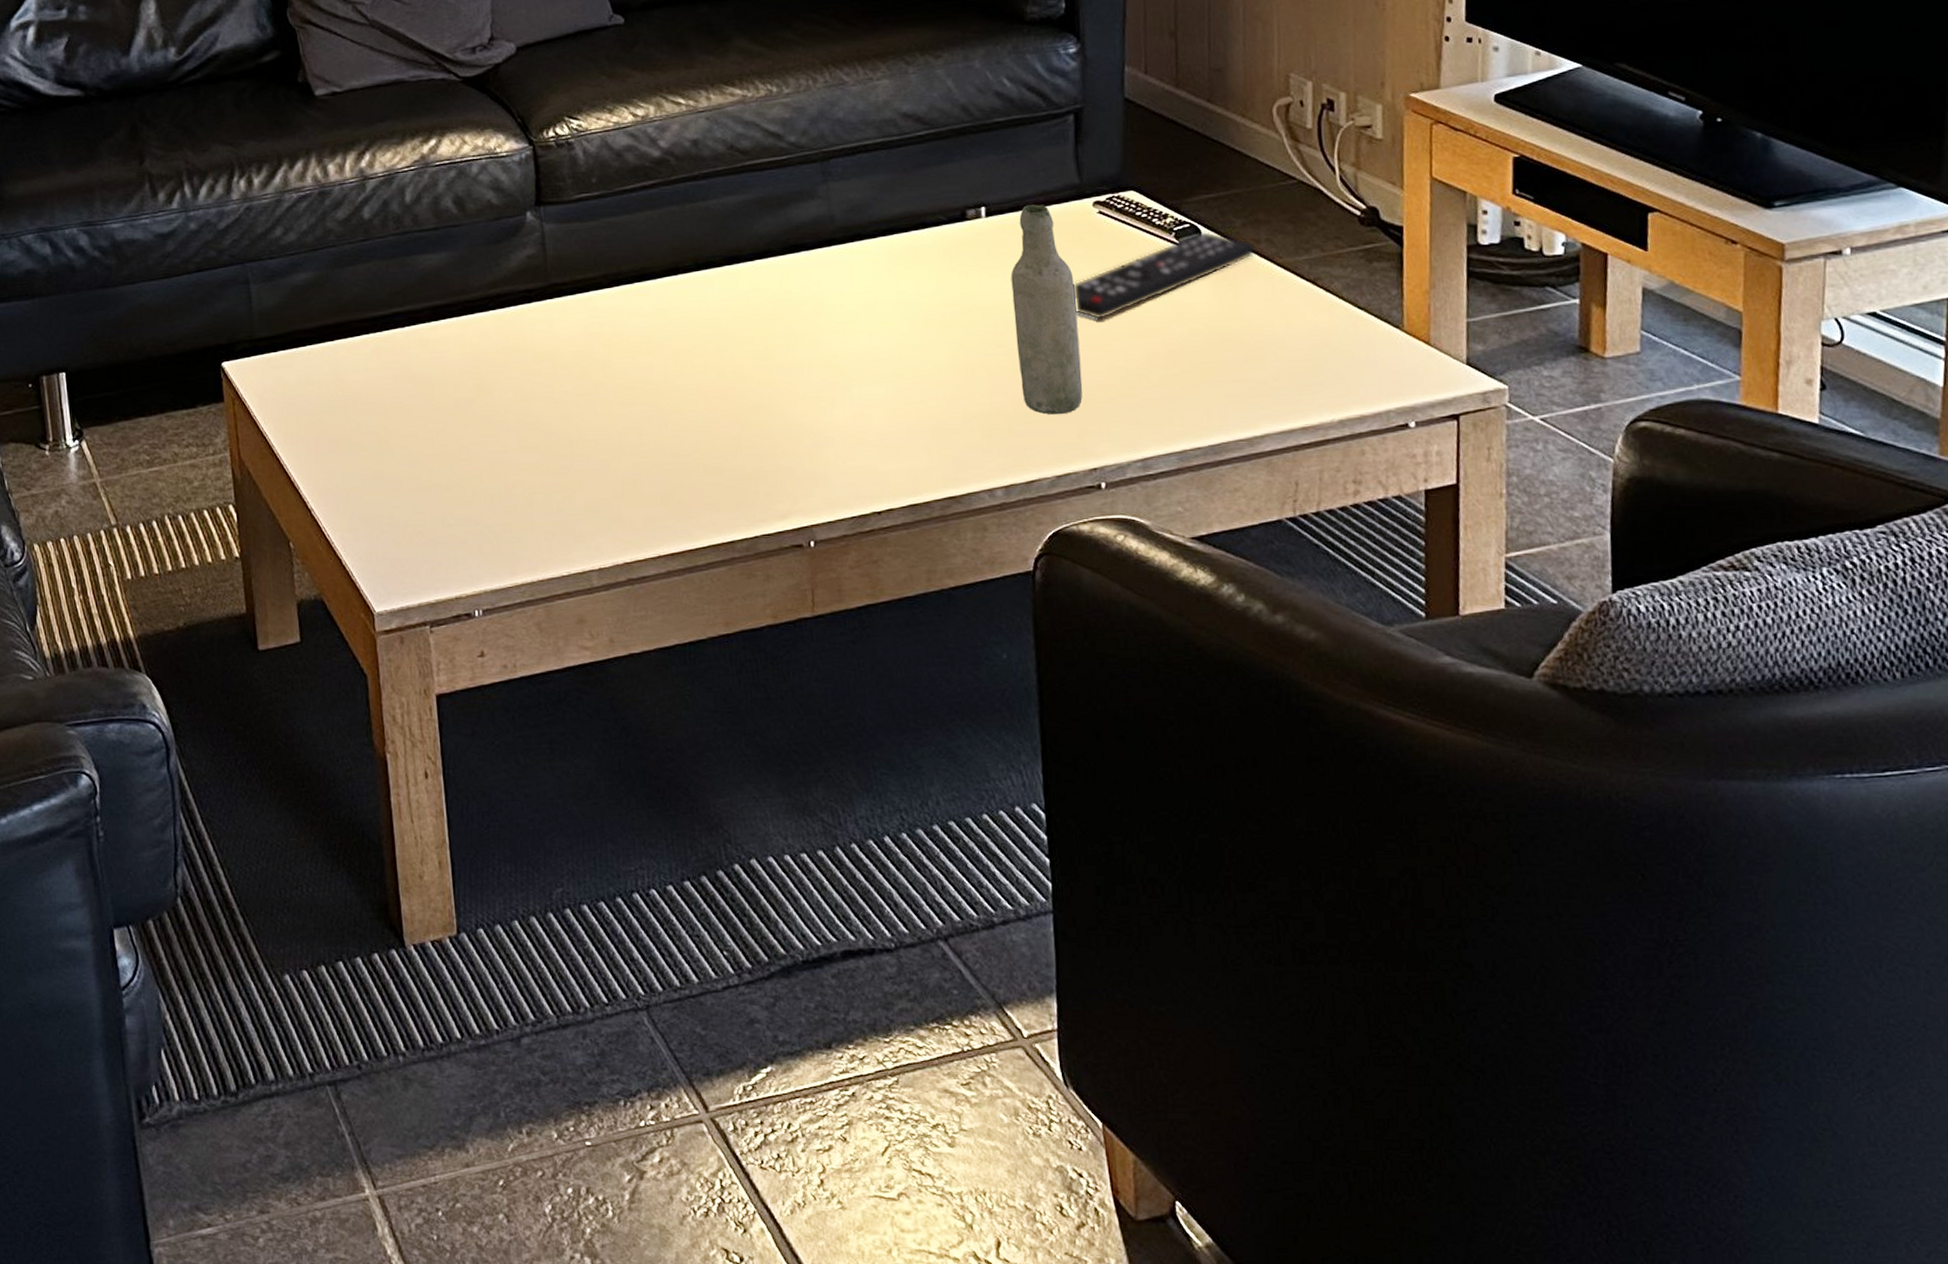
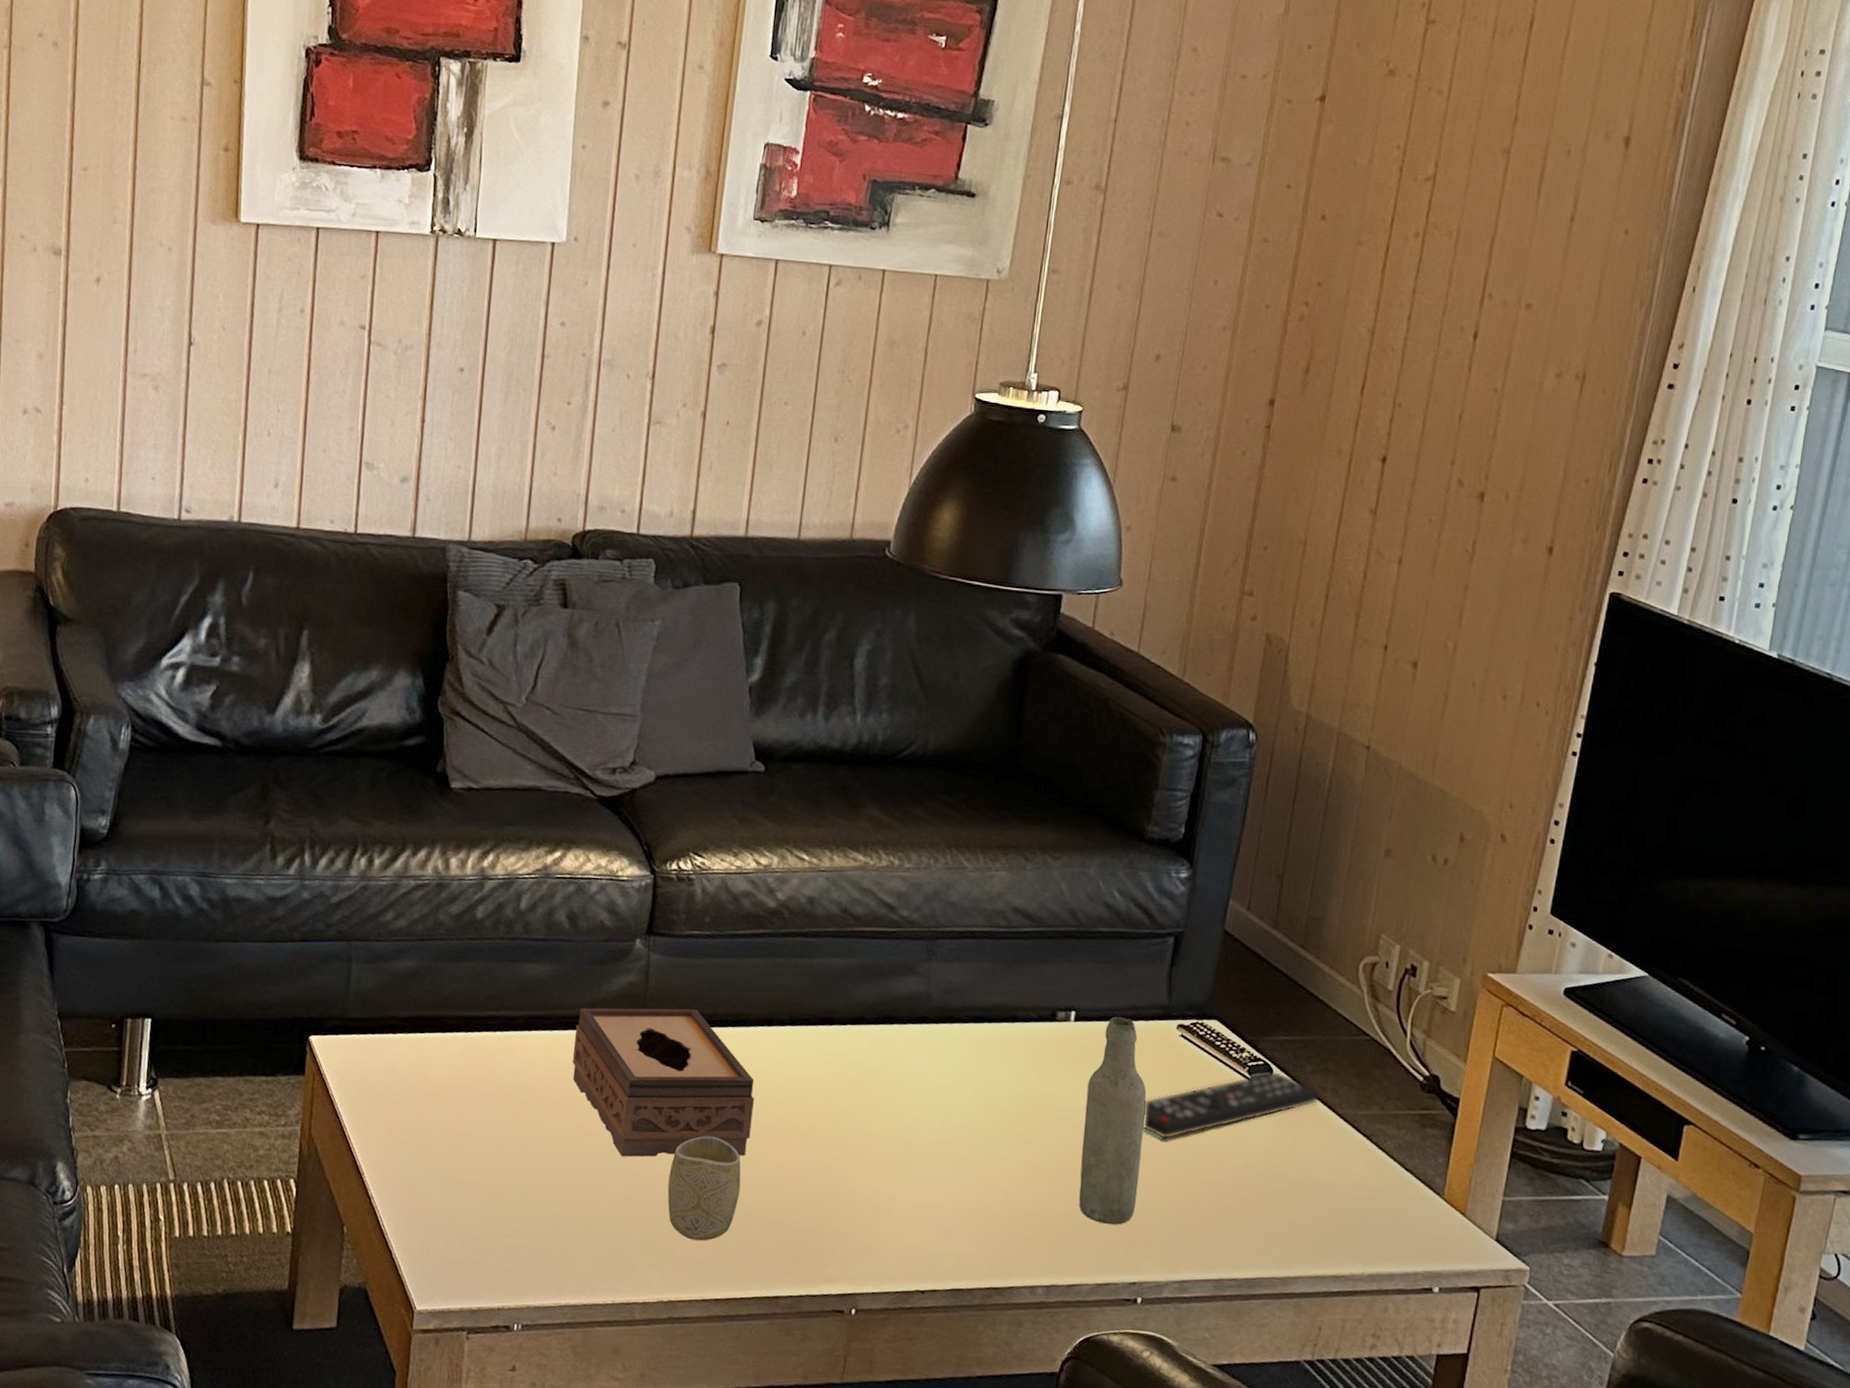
tissue box: none [481,271,677,429] -> present [572,1007,755,1158]
cup: none [601,394,677,500] -> present [667,1136,741,1241]

